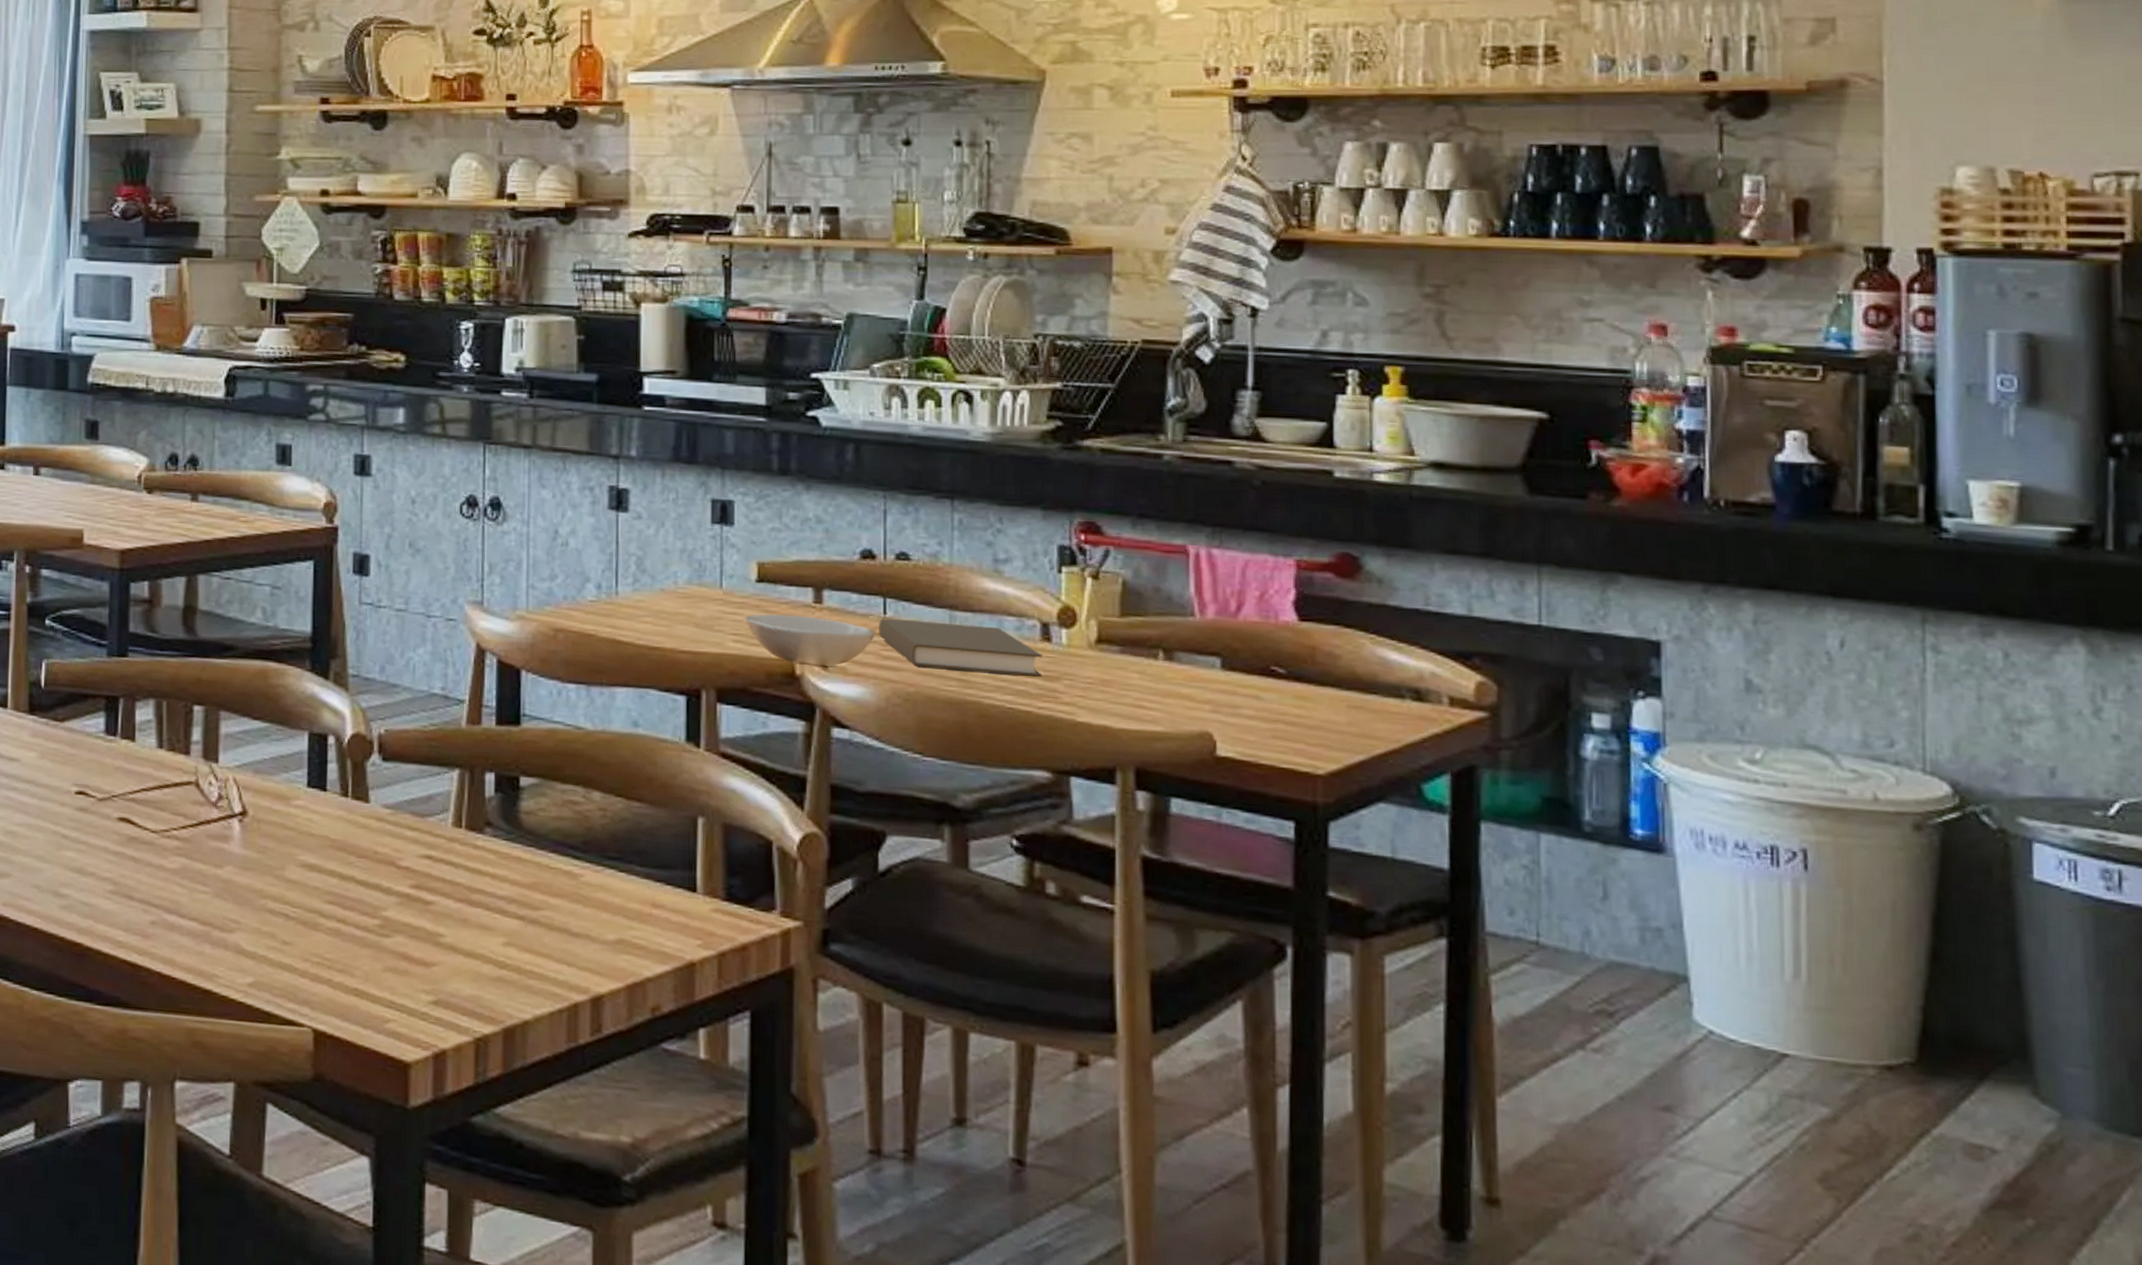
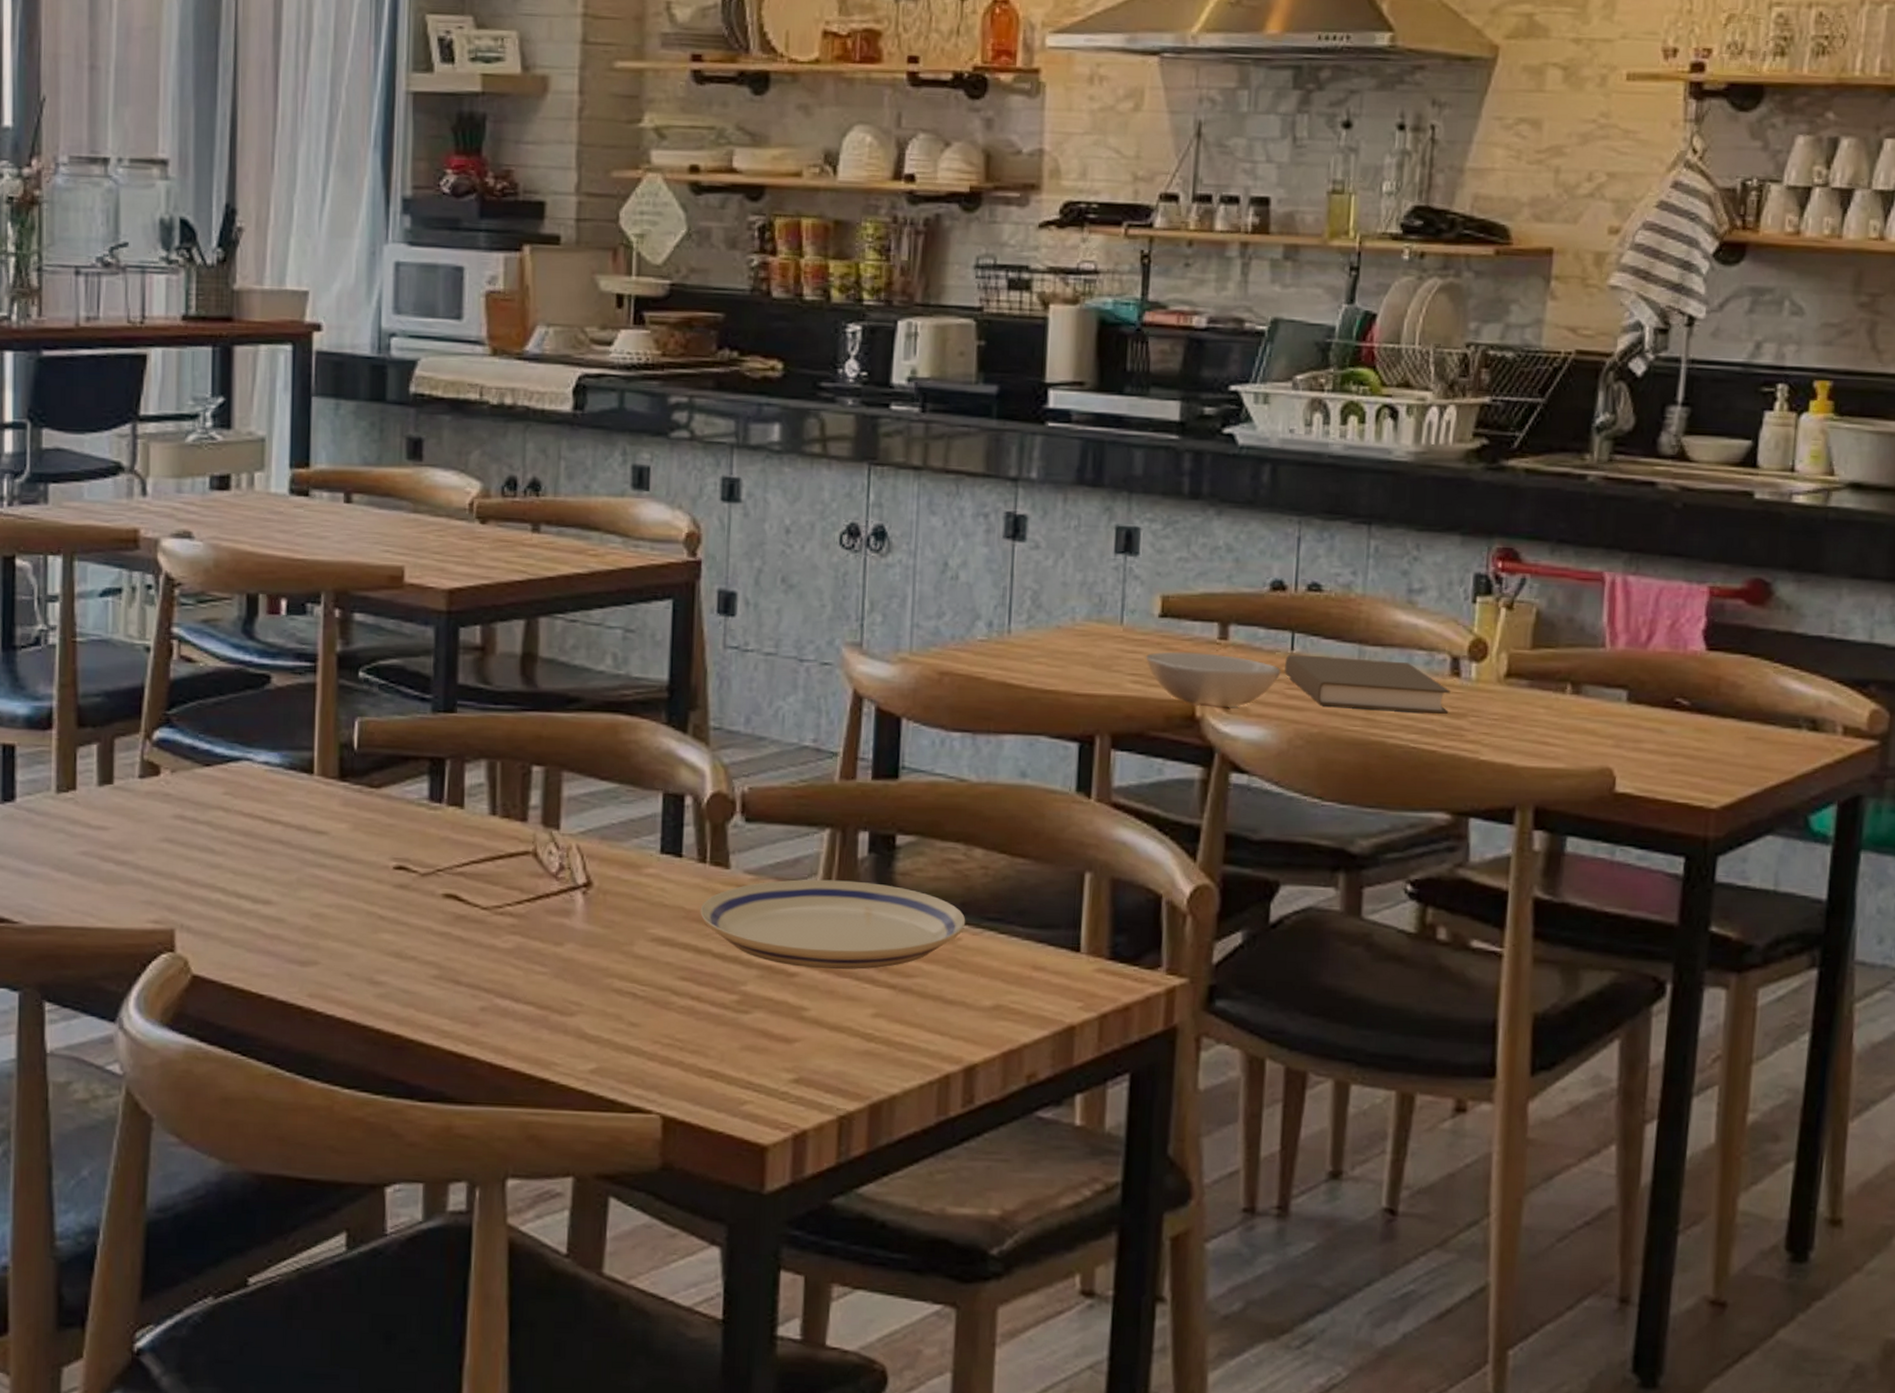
plate: none [344,815,587,901] -> present [700,879,966,970]

